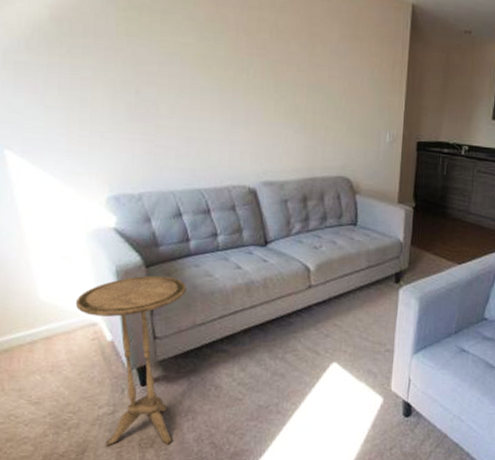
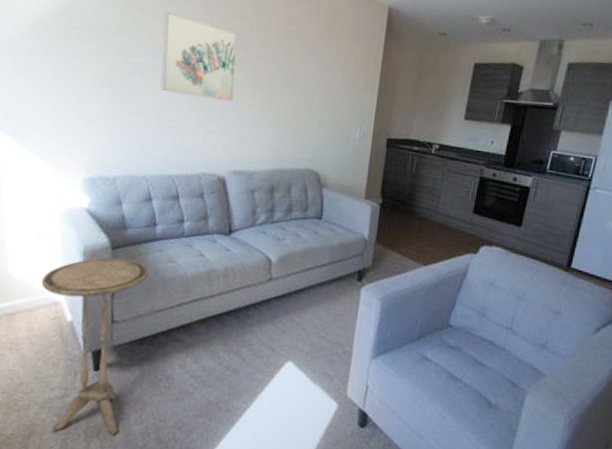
wall art: none [174,13,258,110] -> present [160,10,239,102]

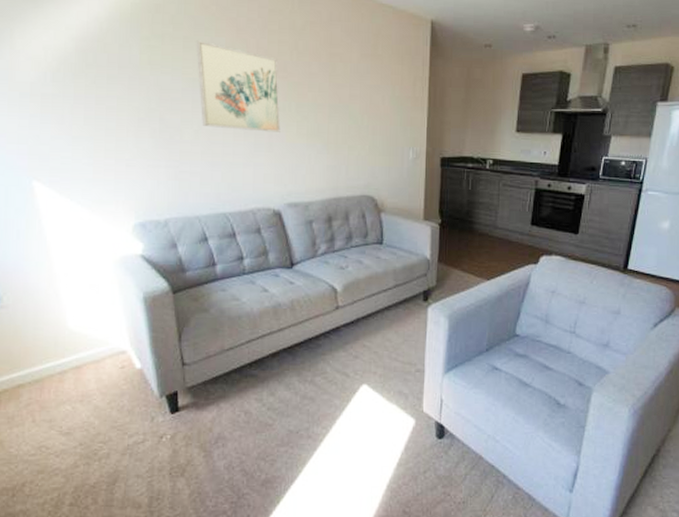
side table: present [41,258,149,436] -> none [104,301,213,476]

